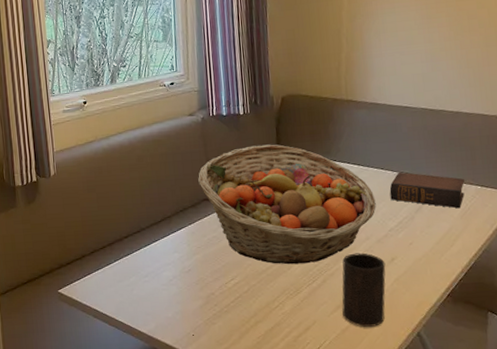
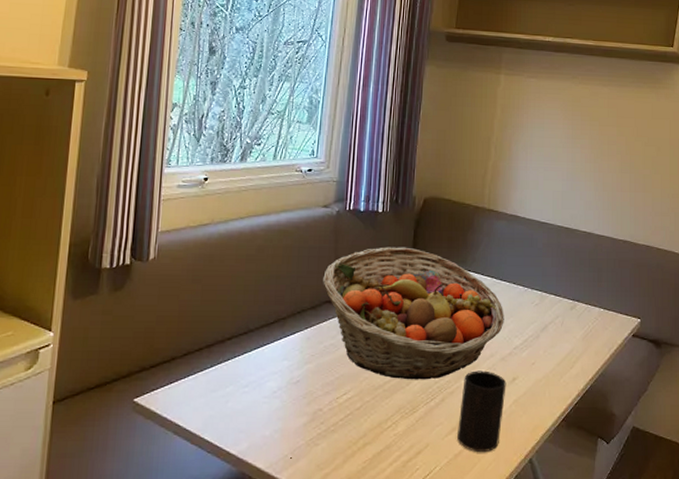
book: present [389,172,464,209] -> none [519,288,589,330]

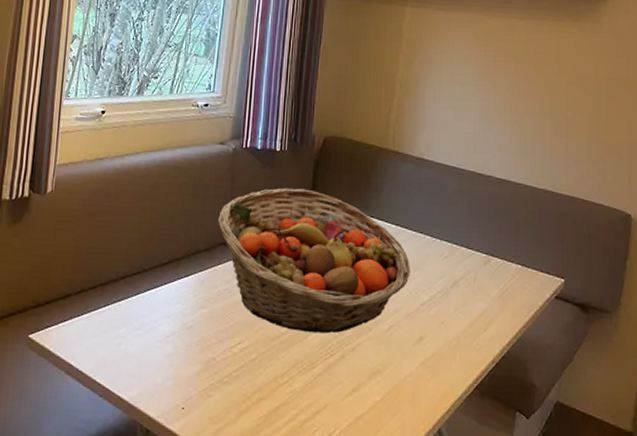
cup: present [457,370,507,453] -> none [359,326,413,419]

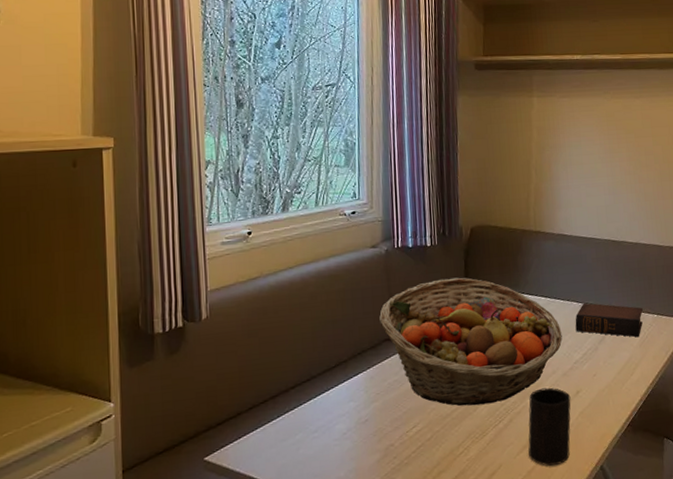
cup: none [359,326,413,419] -> present [528,387,571,466]
book: none [426,238,505,288] -> present [575,303,643,338]

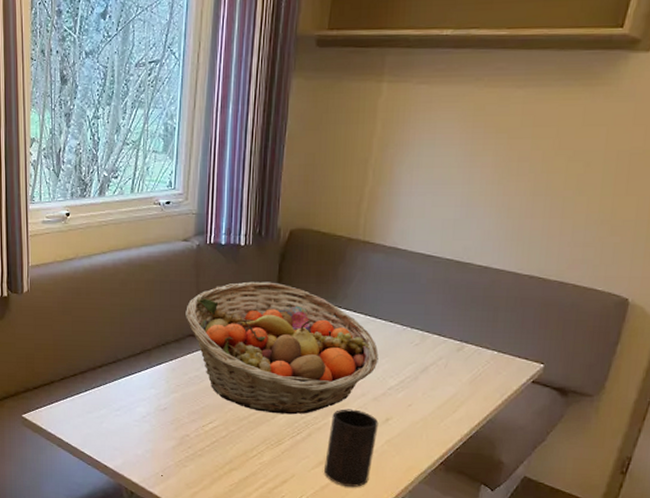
book: present [575,303,643,338] -> none [395,327,481,373]

